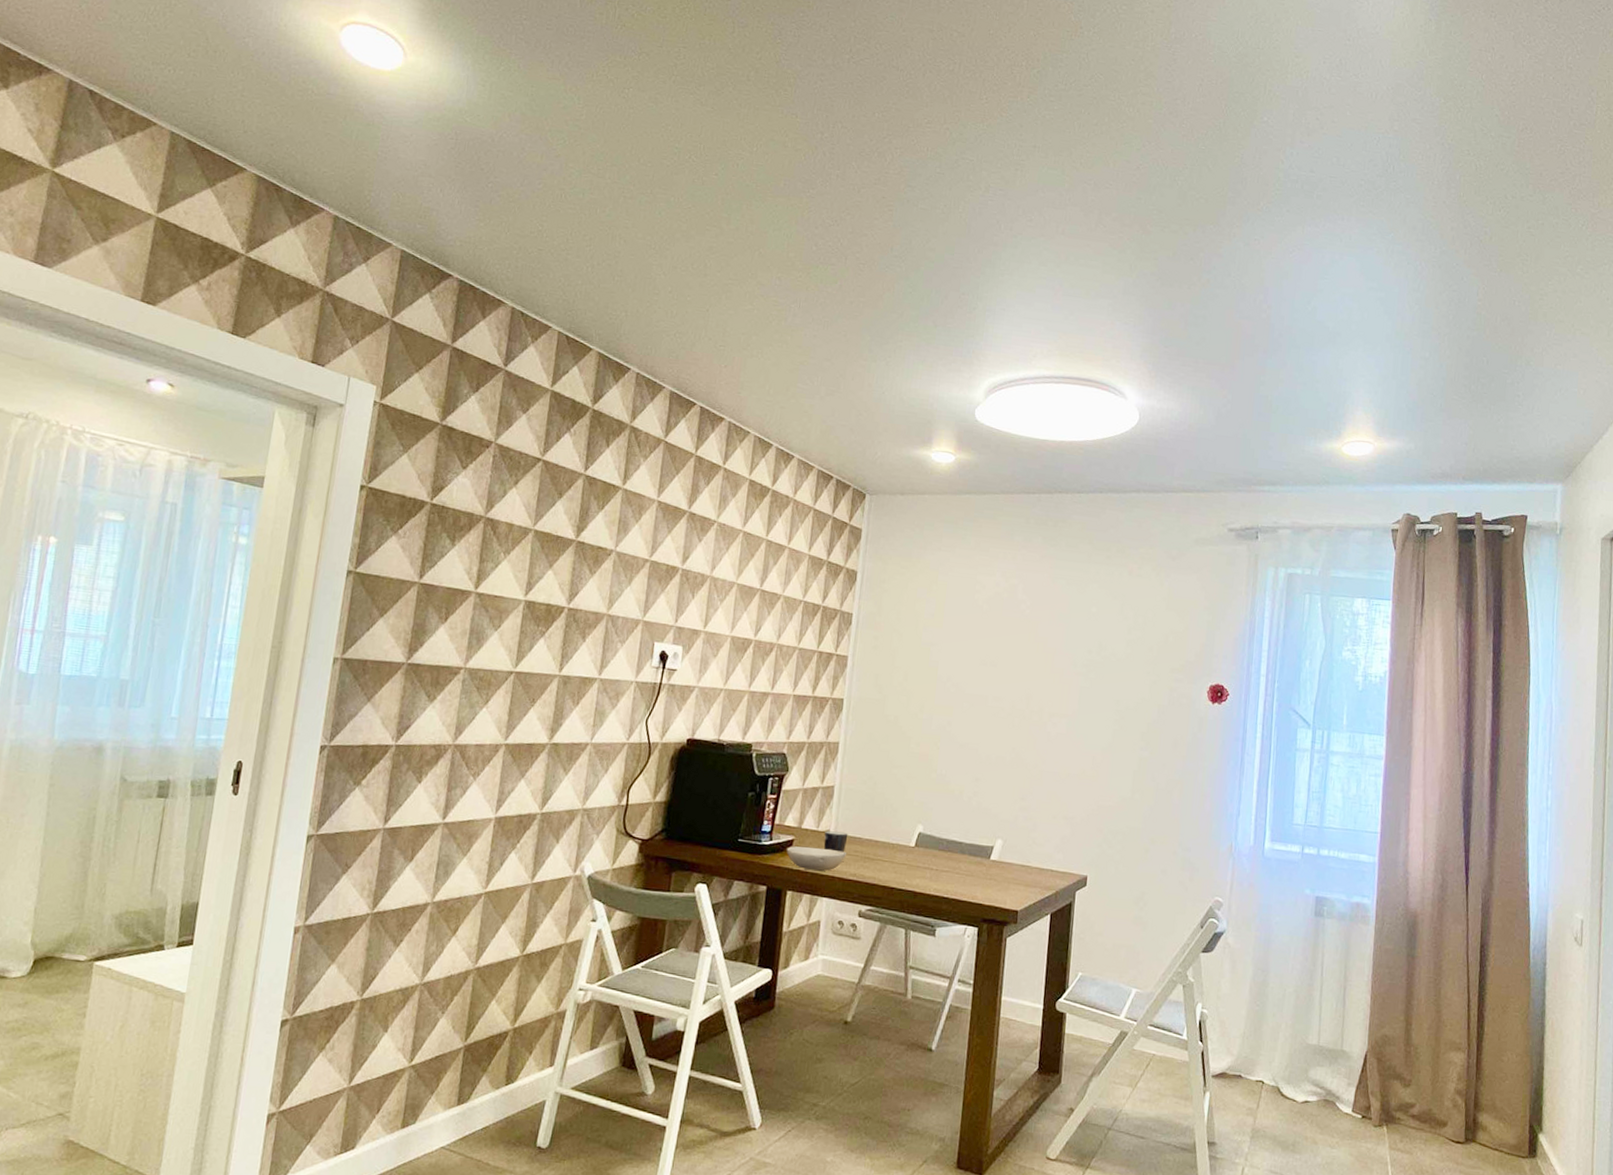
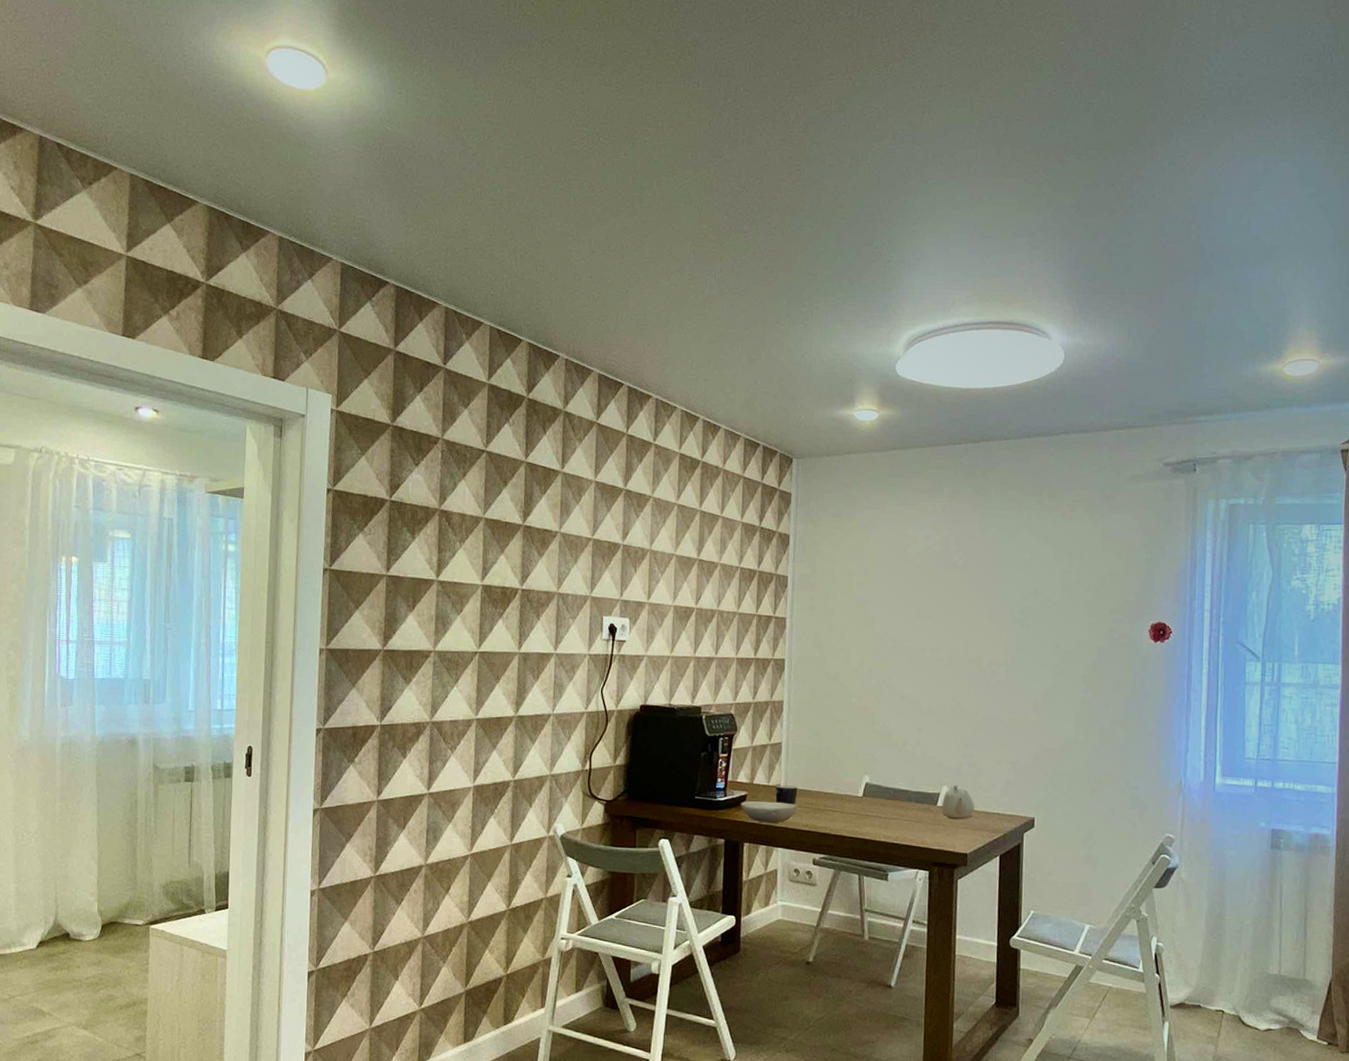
teapot: none [995,839,1028,875] -> present [942,785,975,820]

